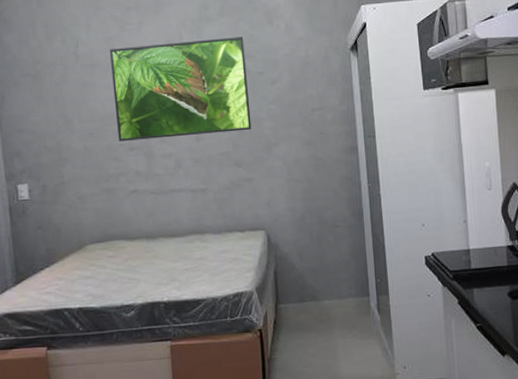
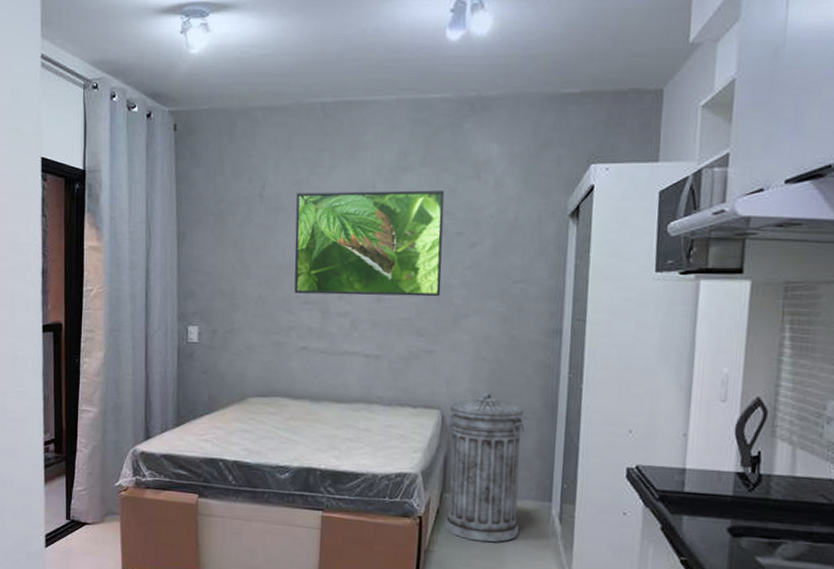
trash can: none [273,209,346,343] -> present [445,393,525,542]

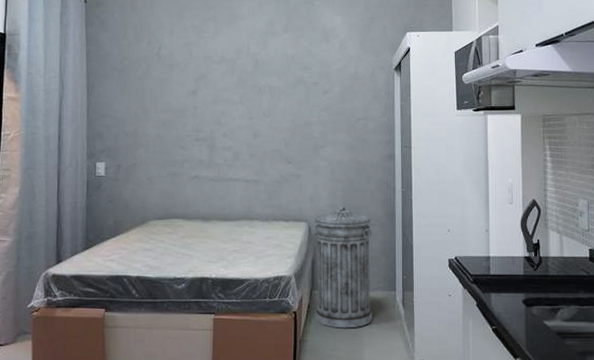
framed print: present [294,190,445,297] -> none [186,51,303,133]

